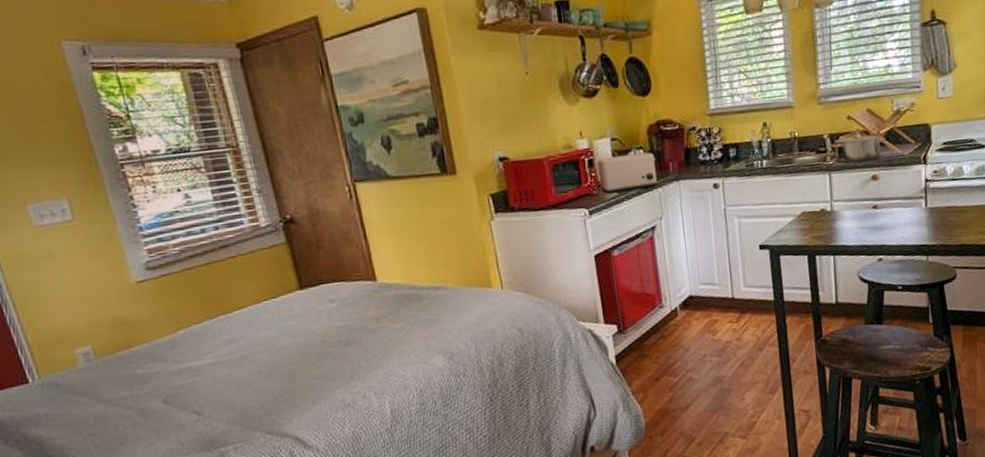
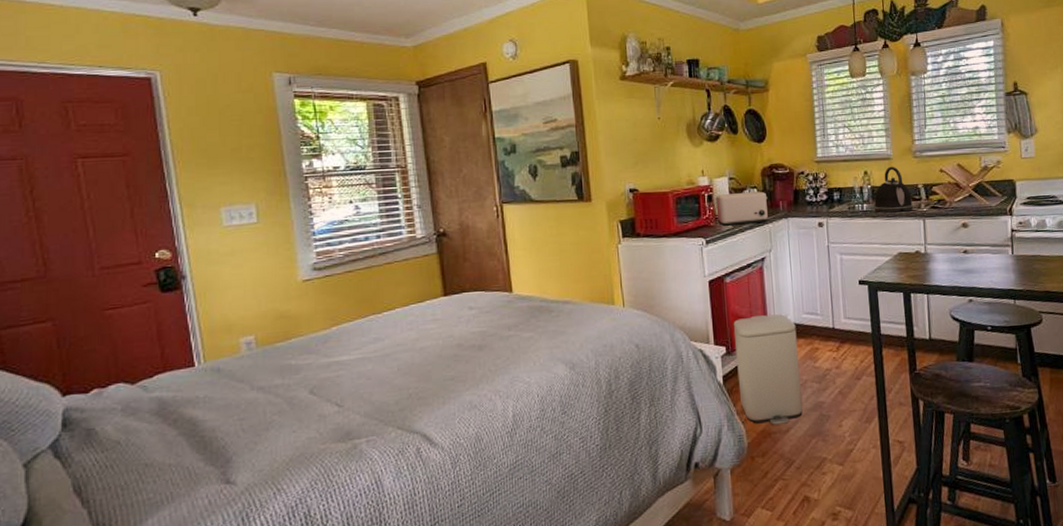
pedal bin: none [623,286,702,403] -> present [733,314,803,425]
kettle: none [774,115,818,170] -> present [874,166,914,213]
cooking pot: present [829,130,886,164] -> none [923,182,975,212]

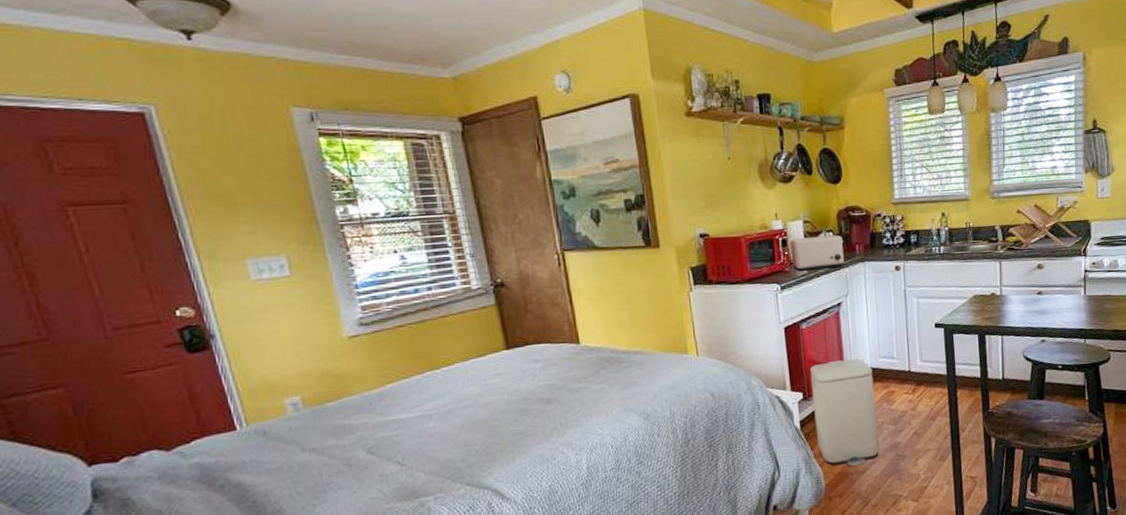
kettle: present [874,166,914,213] -> none [951,207,990,256]

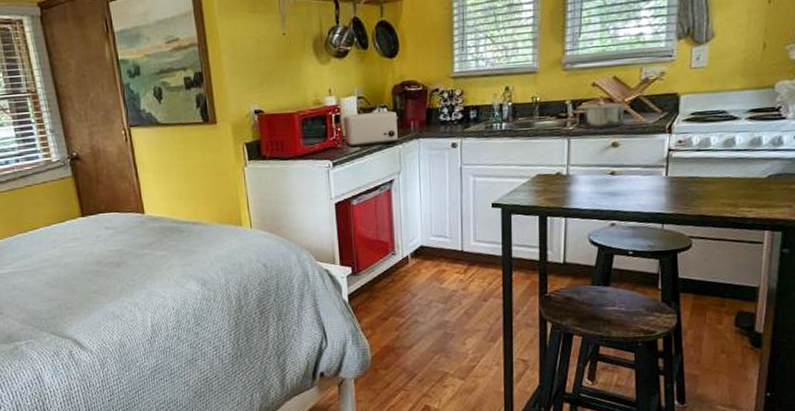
pedal bin: present [809,359,879,467] -> none [359,236,427,341]
cooking pot: none [1000,223,1051,253] -> present [570,97,630,130]

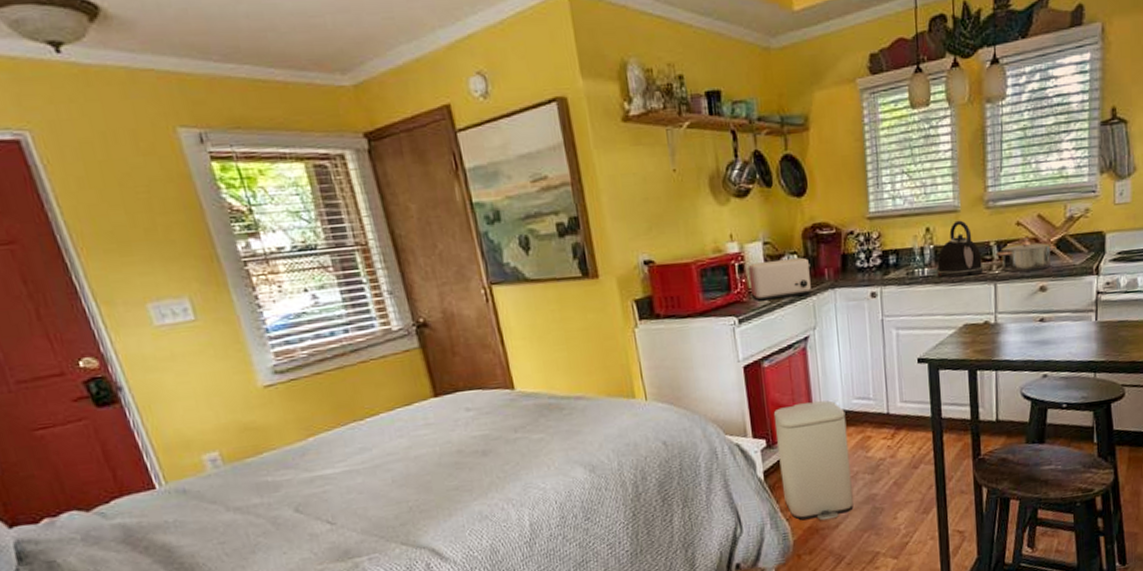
pedal bin: none [359,236,427,341] -> present [773,400,854,521]
kettle: none [513,80,558,133] -> present [936,220,984,279]

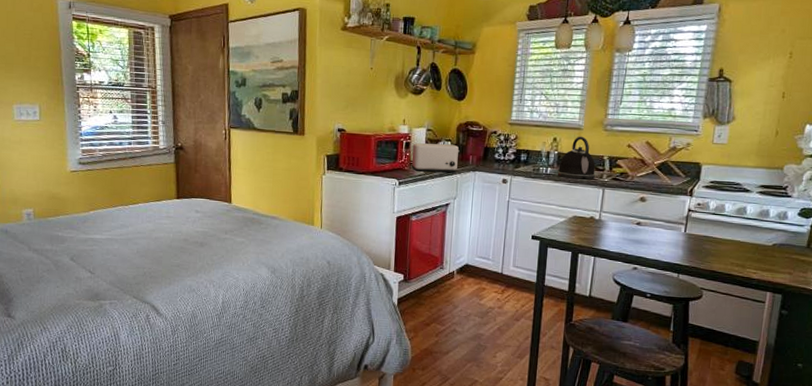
pedal bin: present [773,400,854,521] -> none [410,252,468,347]
cooking pot: present [995,237,1057,273] -> none [607,157,659,186]

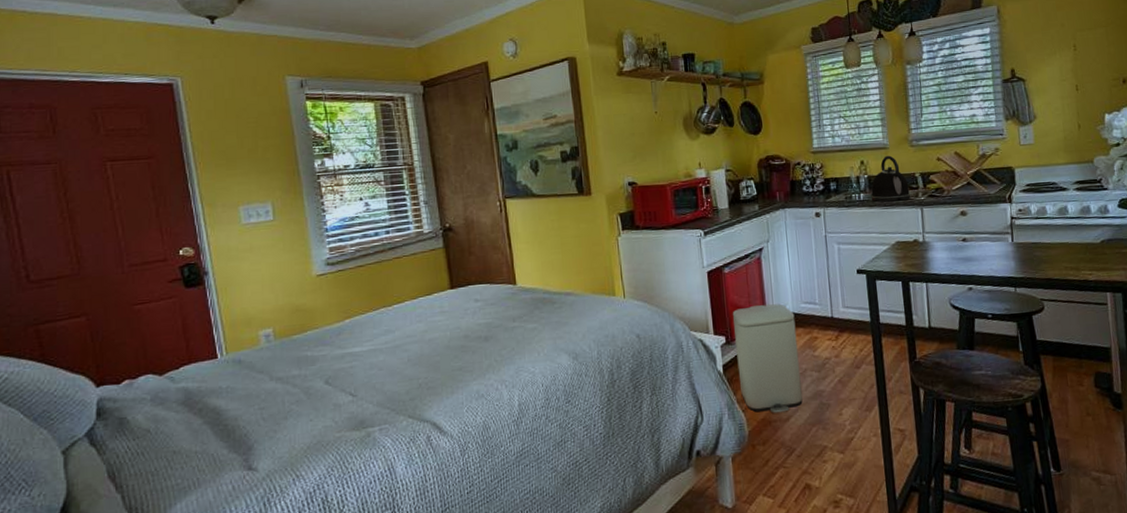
pedal bin: none [410,252,468,347] -> present [732,304,803,414]
toaster: present [412,143,460,173] -> none [713,182,765,217]

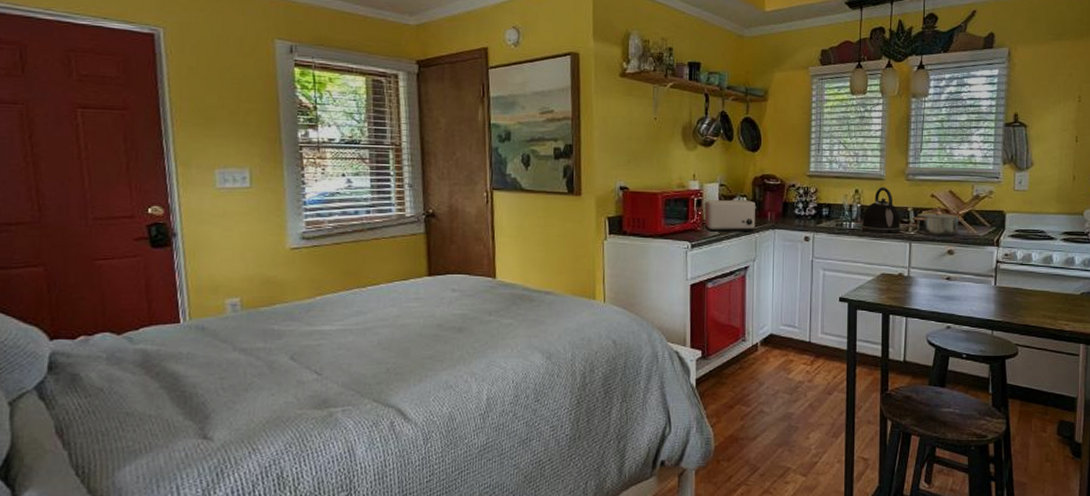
toaster: none [713,182,765,217] -> present [704,199,757,232]
pedal bin: present [732,304,803,414] -> none [710,323,773,431]
cooking pot: none [920,170,973,200] -> present [912,208,964,237]

